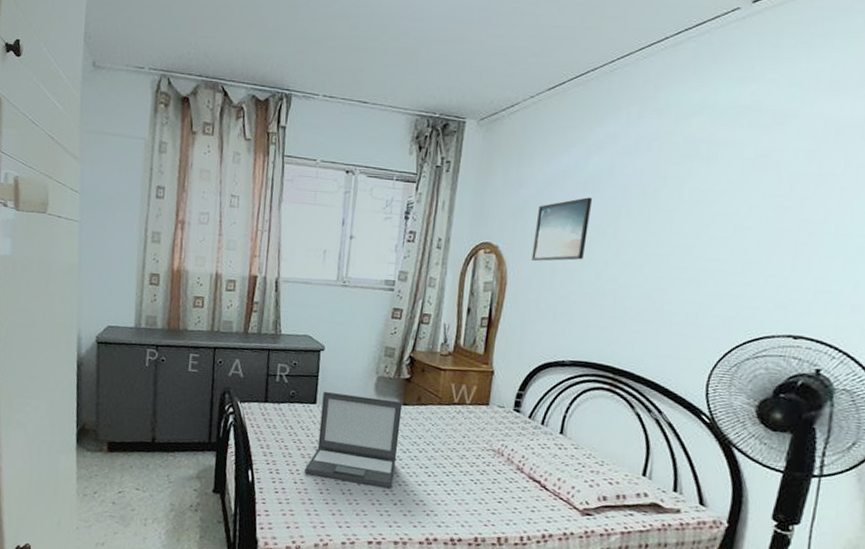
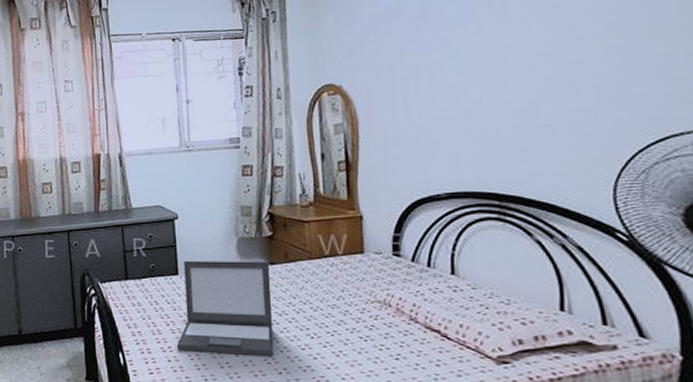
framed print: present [531,197,593,261] -> none [377,21,438,95]

